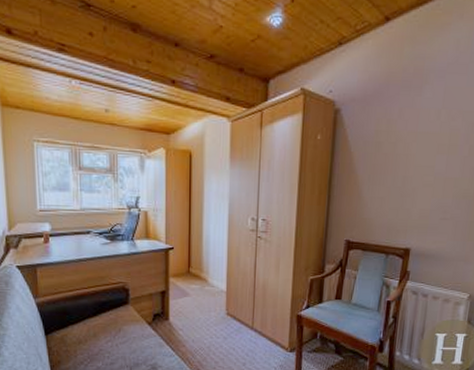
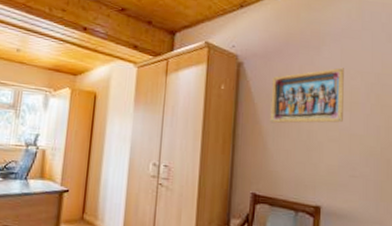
relief panel: none [366,108,446,172] -> present [270,67,344,124]

